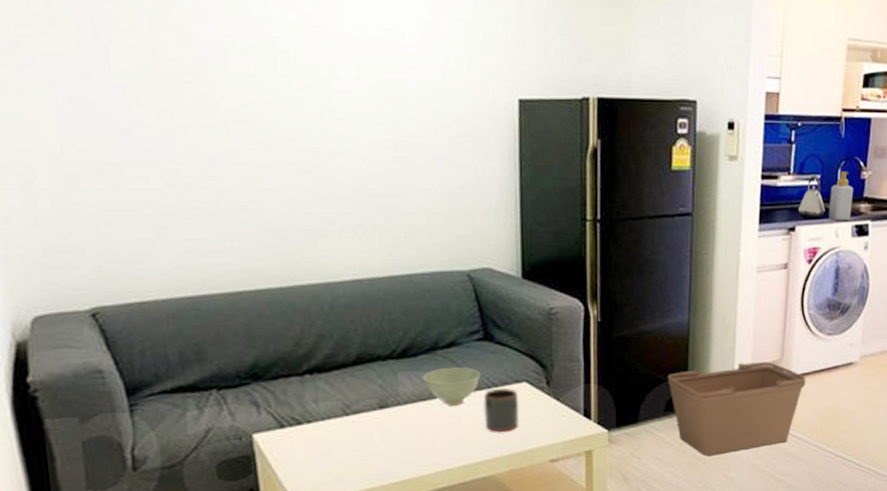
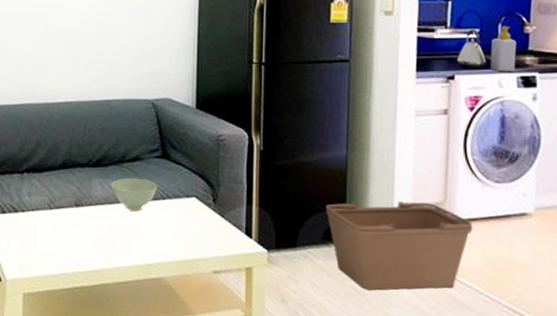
mug: present [483,388,520,433] -> none [158,201,188,240]

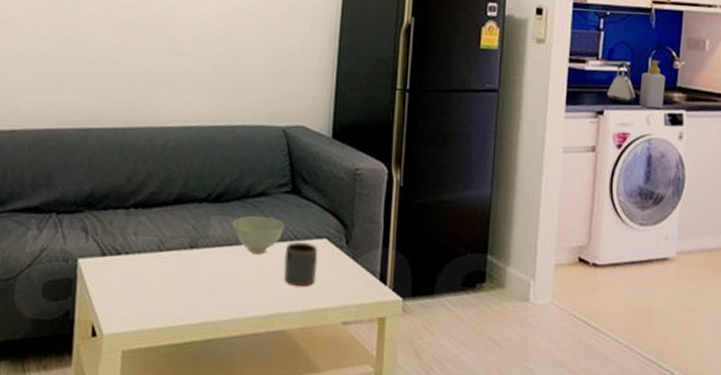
mug: none [158,201,188,240] -> present [284,242,318,287]
bicycle basket: present [325,200,473,291] -> none [466,243,615,342]

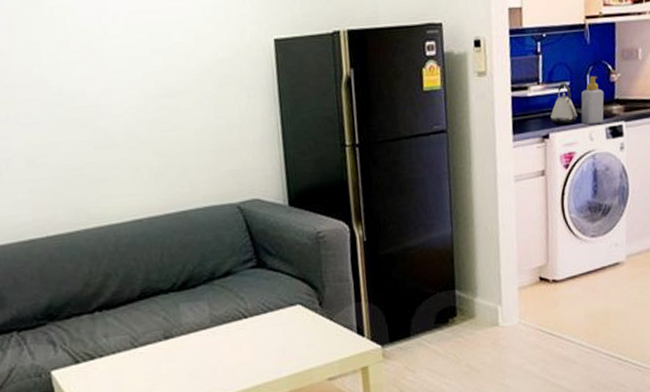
bowl: present [232,215,285,254] -> none [202,294,257,333]
mug: present [284,242,318,287] -> none [260,312,296,355]

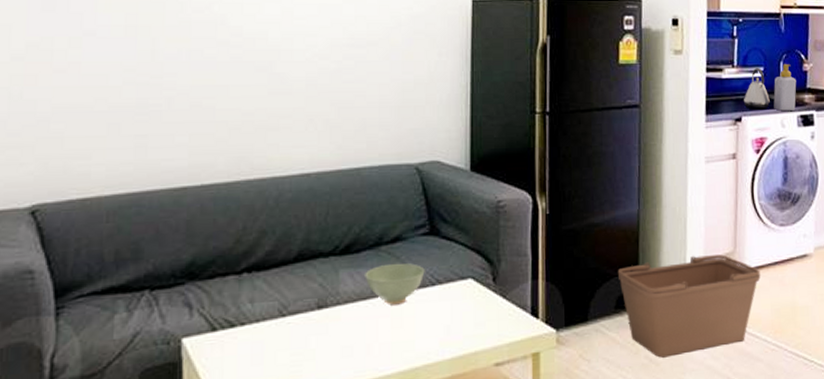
bowl: none [202,294,257,333] -> present [365,263,425,305]
bicycle basket: none [435,268,574,366] -> present [617,254,761,358]

